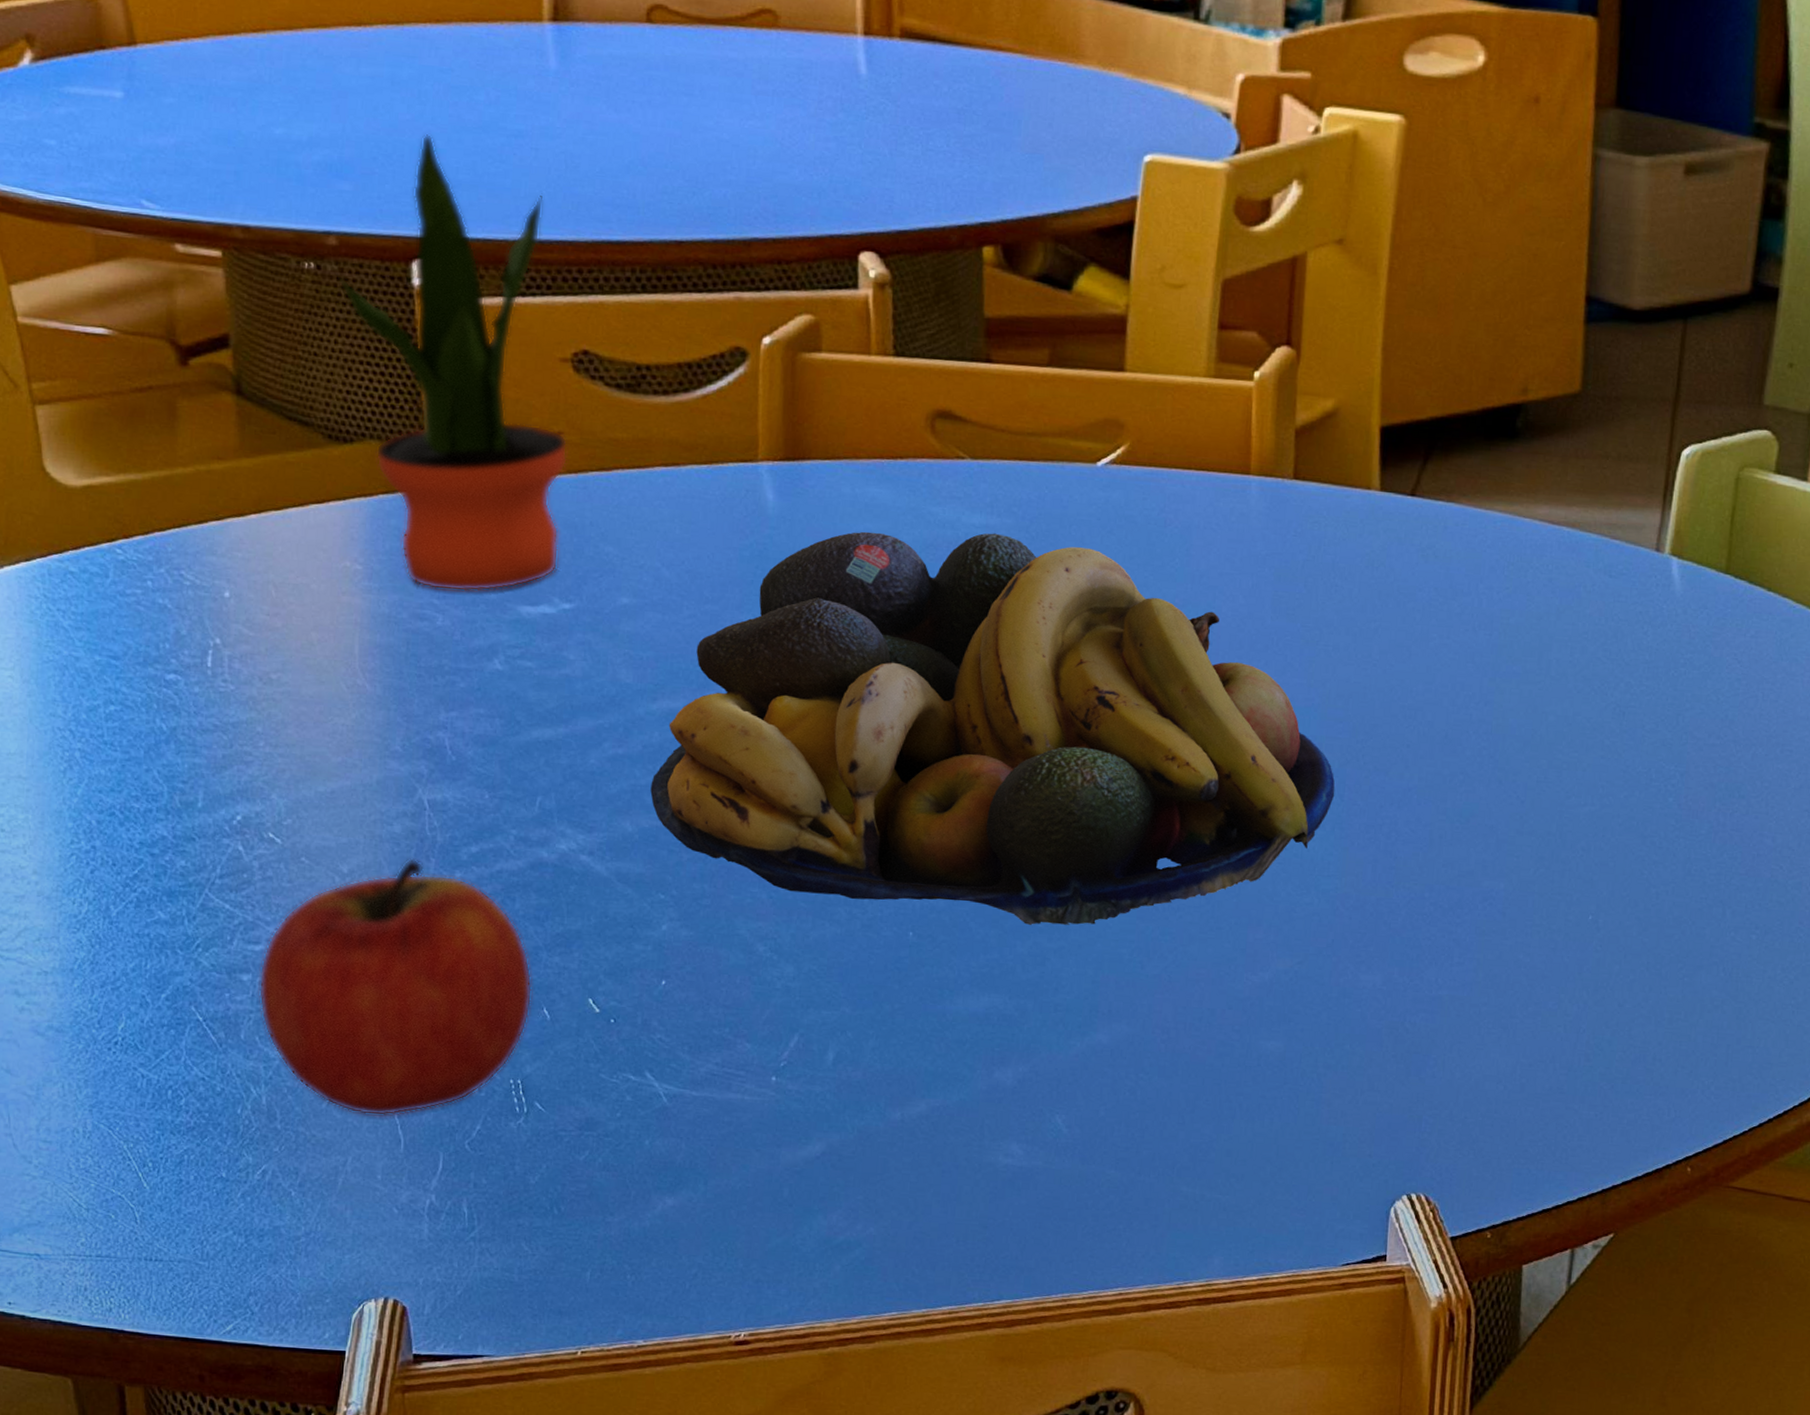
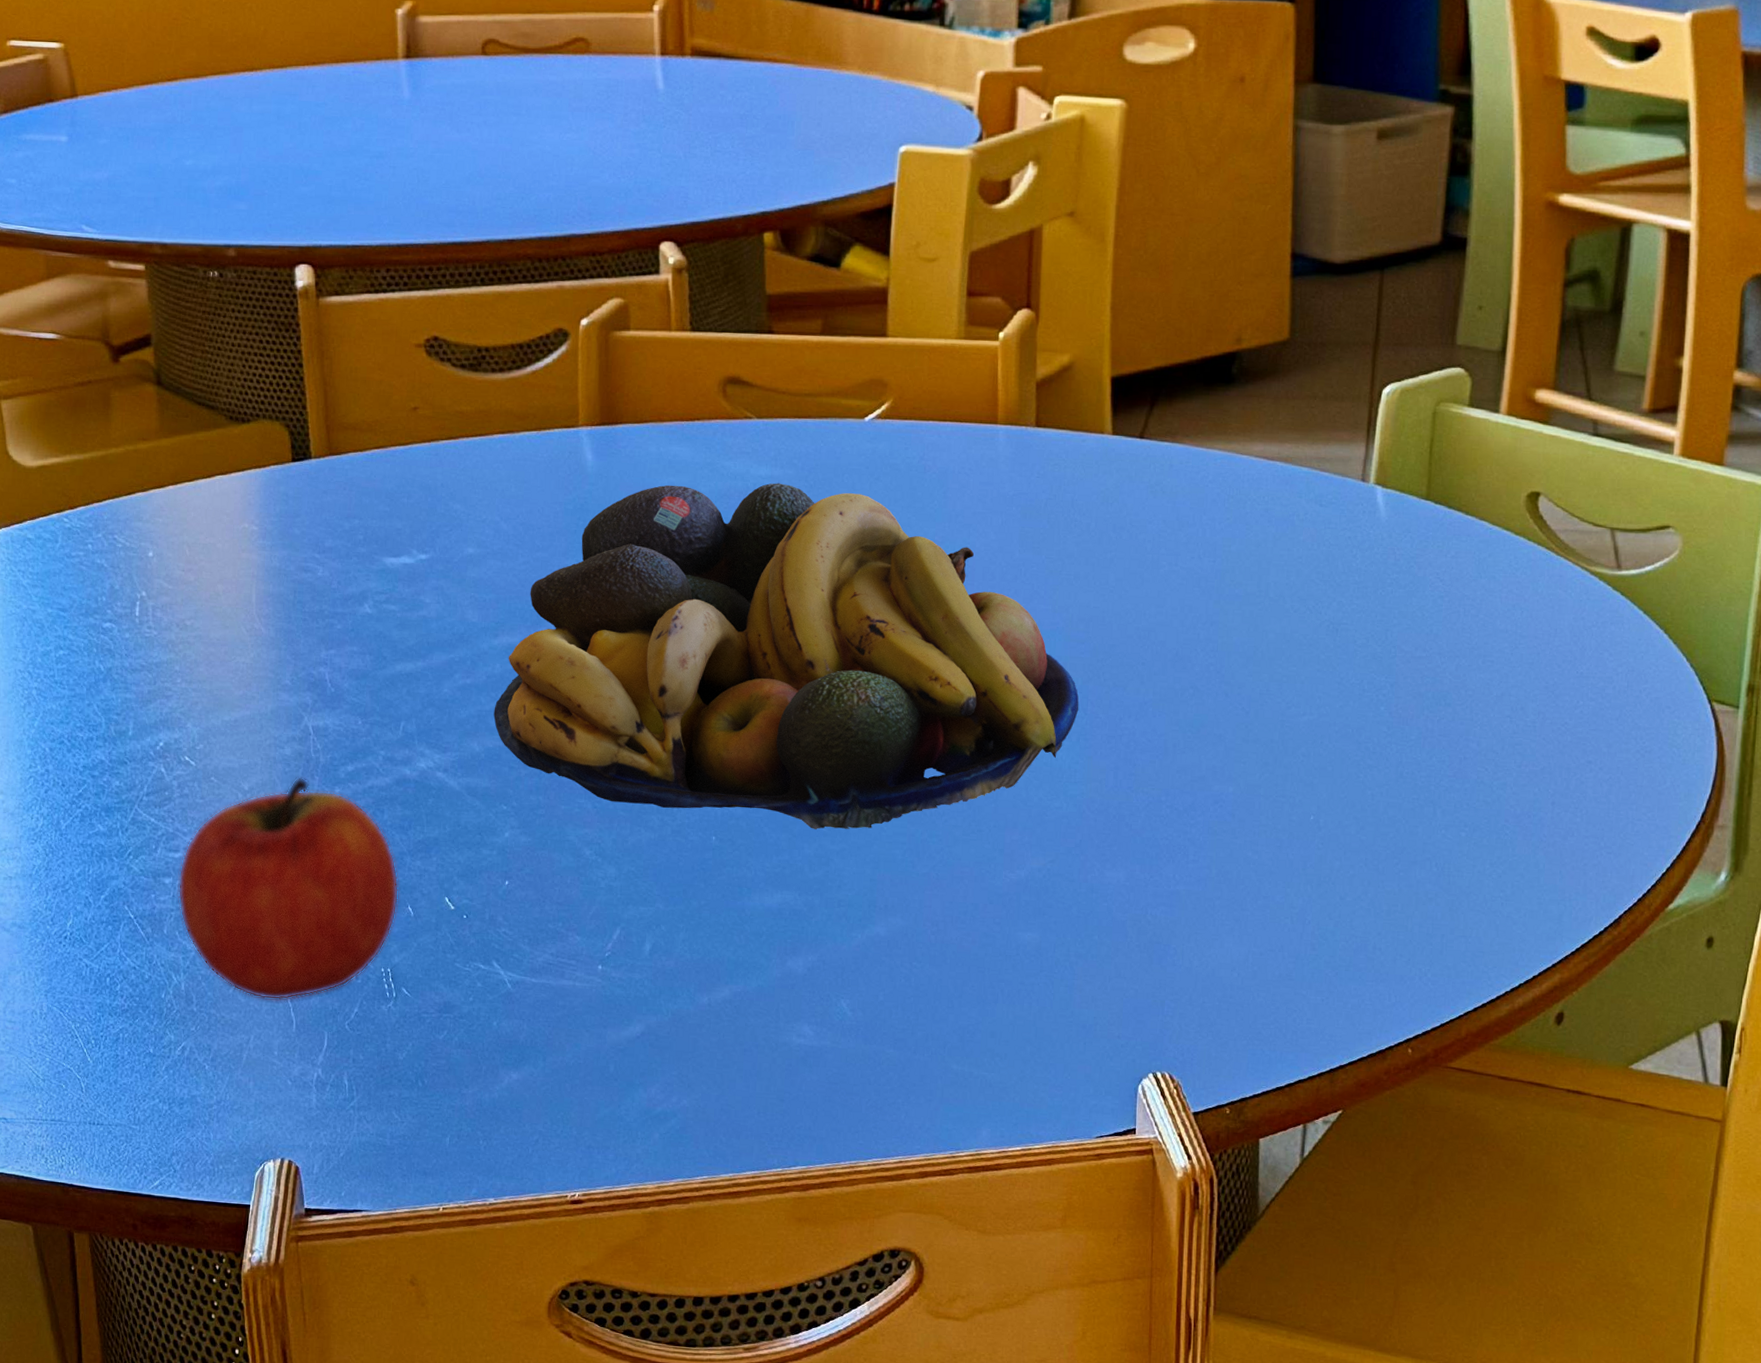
potted plant: present [337,134,568,592] -> none [236,159,423,547]

